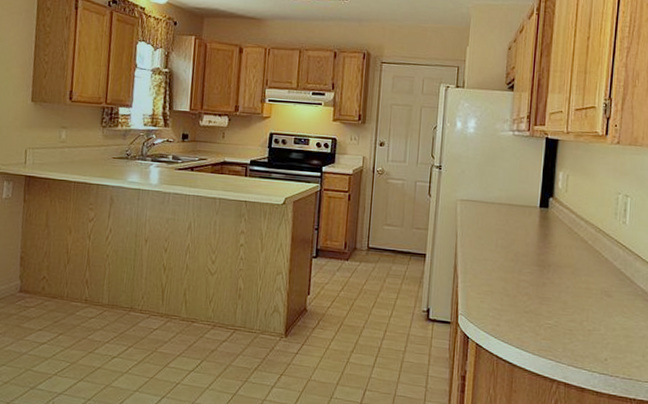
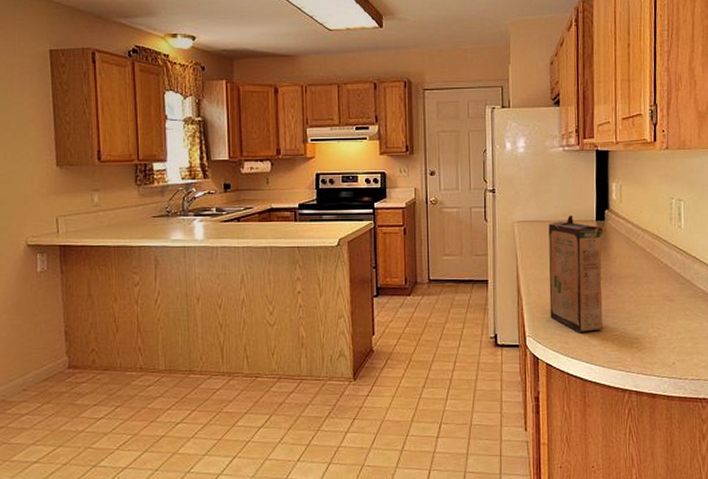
cereal box: none [484,199,545,317] -> present [548,215,604,332]

